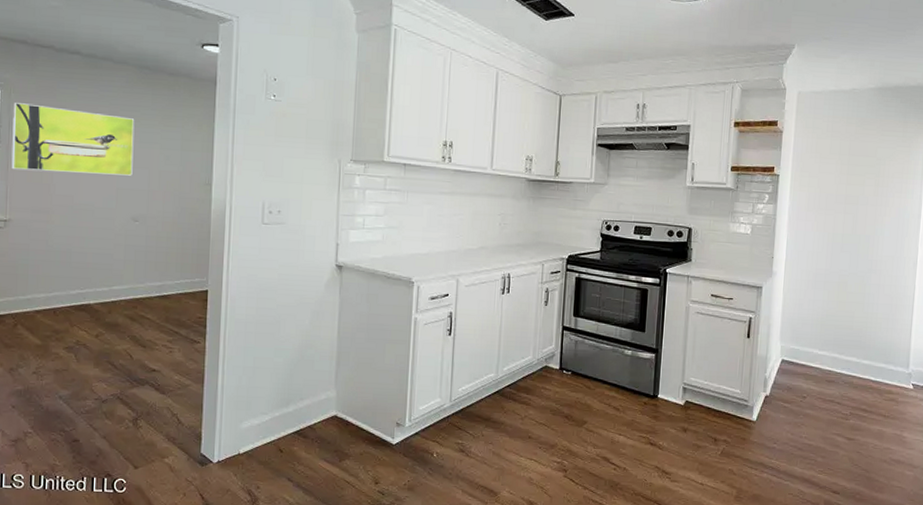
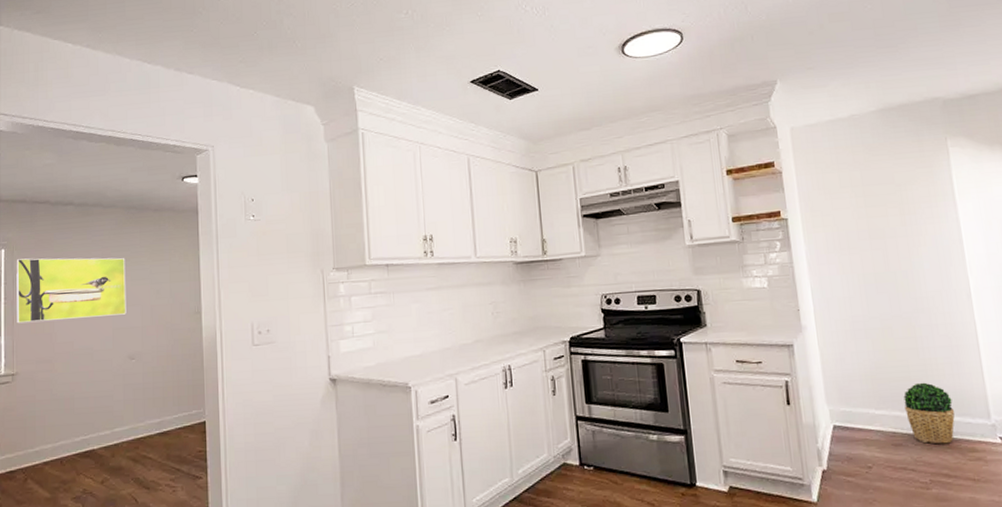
potted plant: none [843,332,882,385] -> present [903,382,955,445]

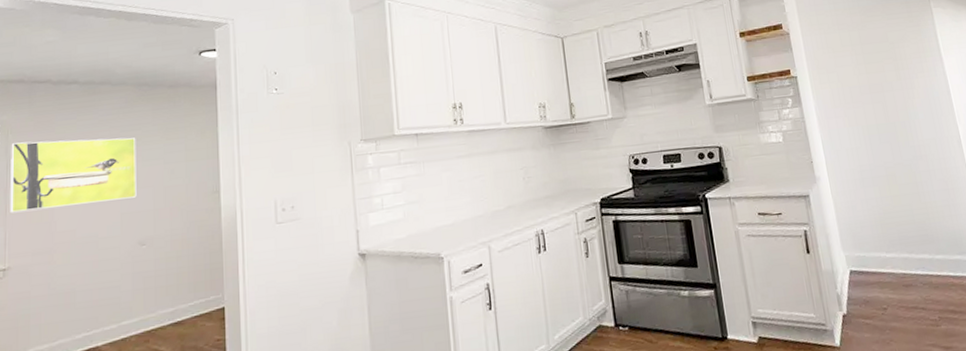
potted plant: present [903,382,955,445] -> none [910,224,957,283]

